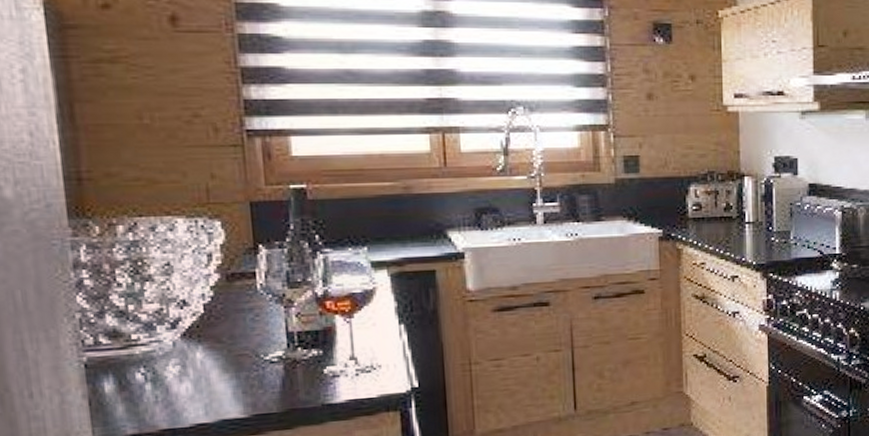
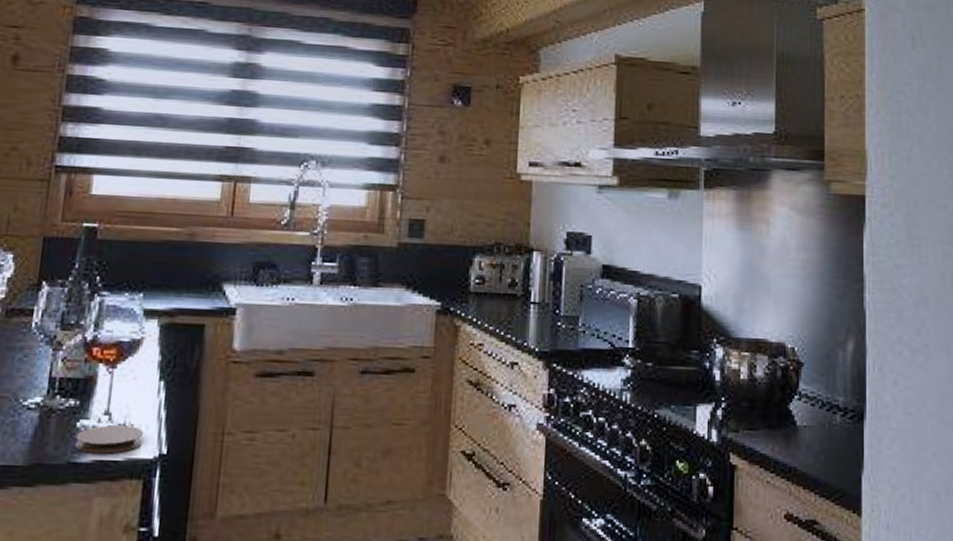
coaster: none [326,366,393,395] -> present [75,425,144,454]

